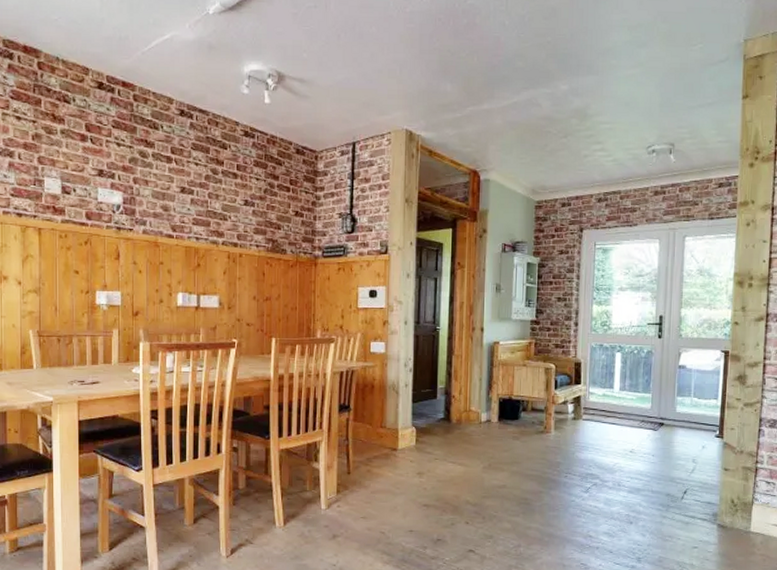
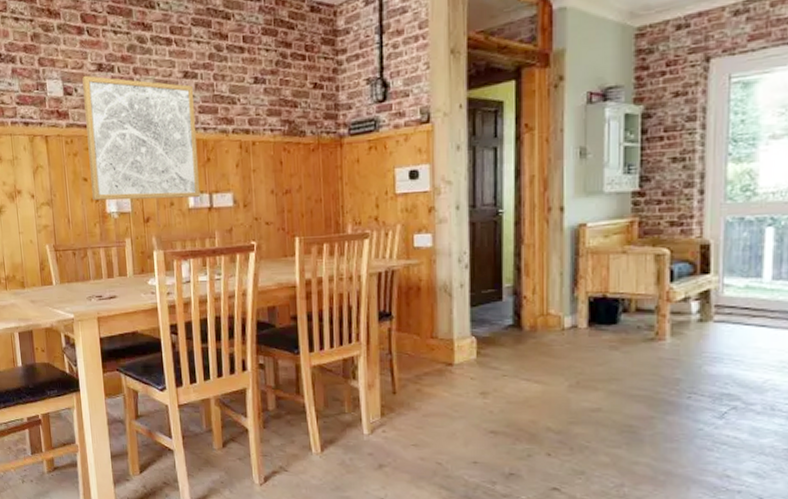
wall art: none [82,178,189,298] -> present [82,75,201,201]

